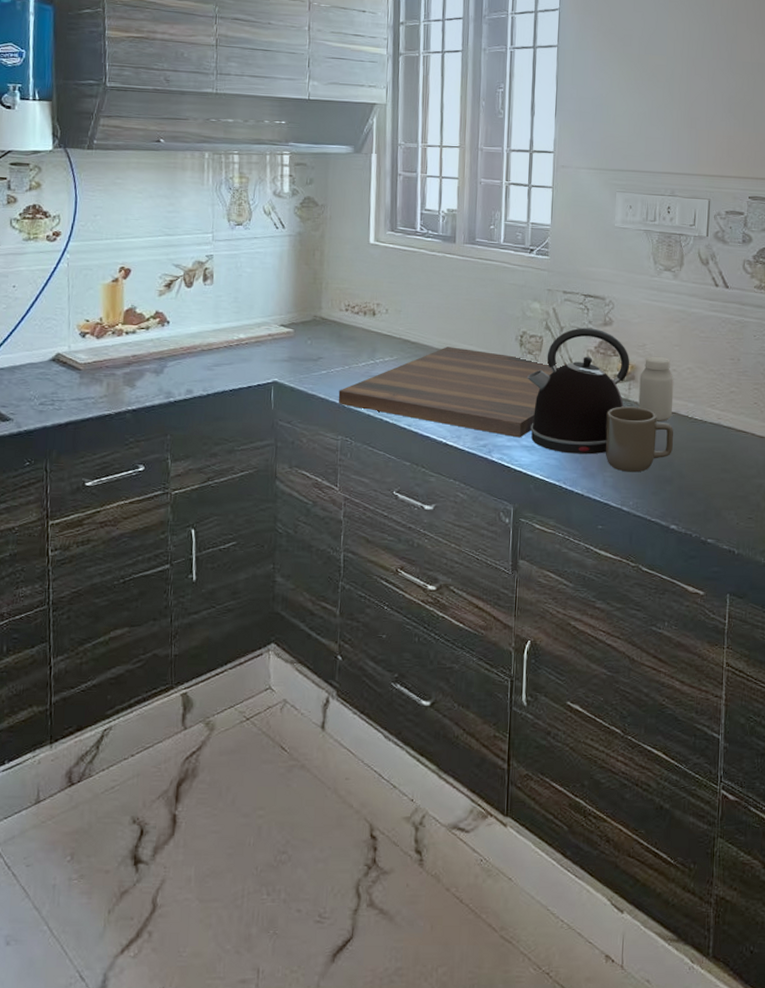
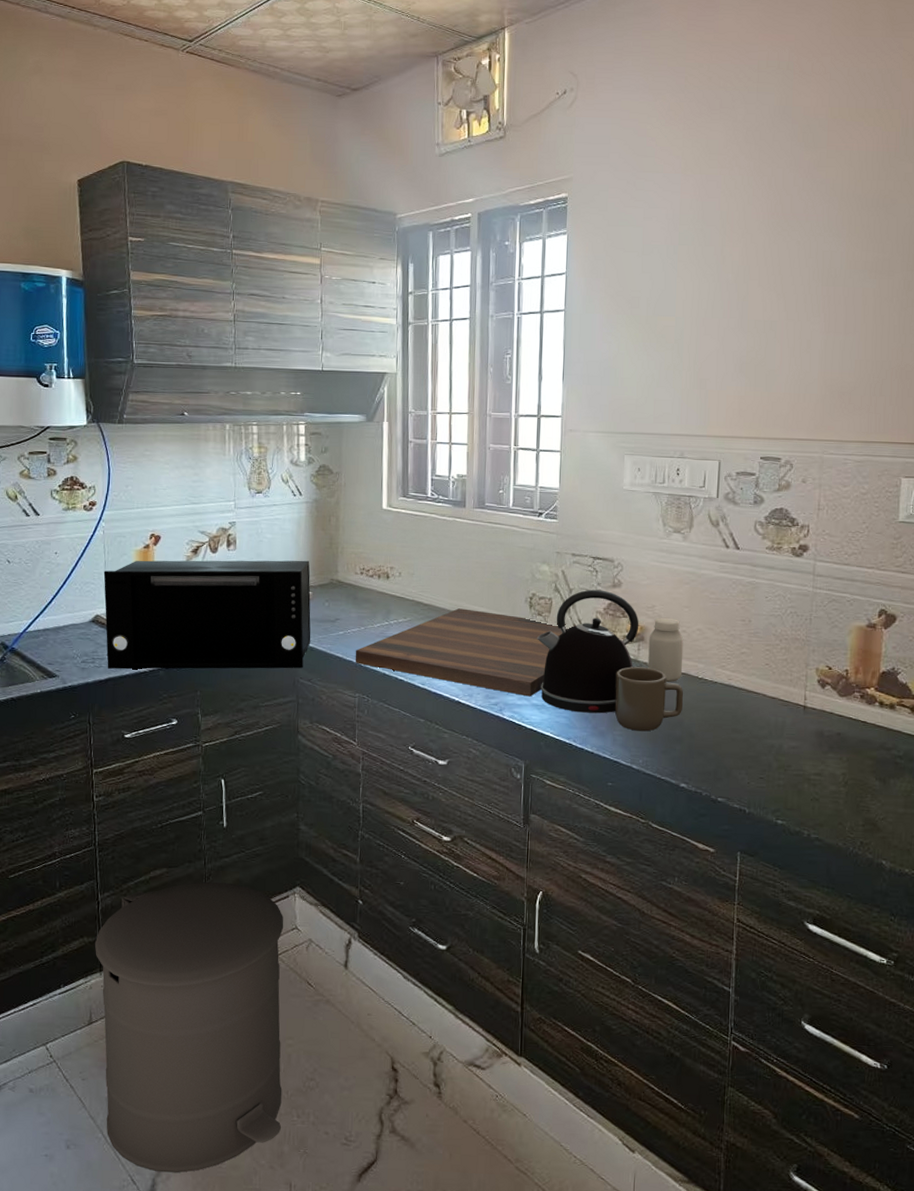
trash can: none [45,640,257,966] -> present [94,881,284,1173]
microwave: none [66,295,292,412] -> present [103,560,311,669]

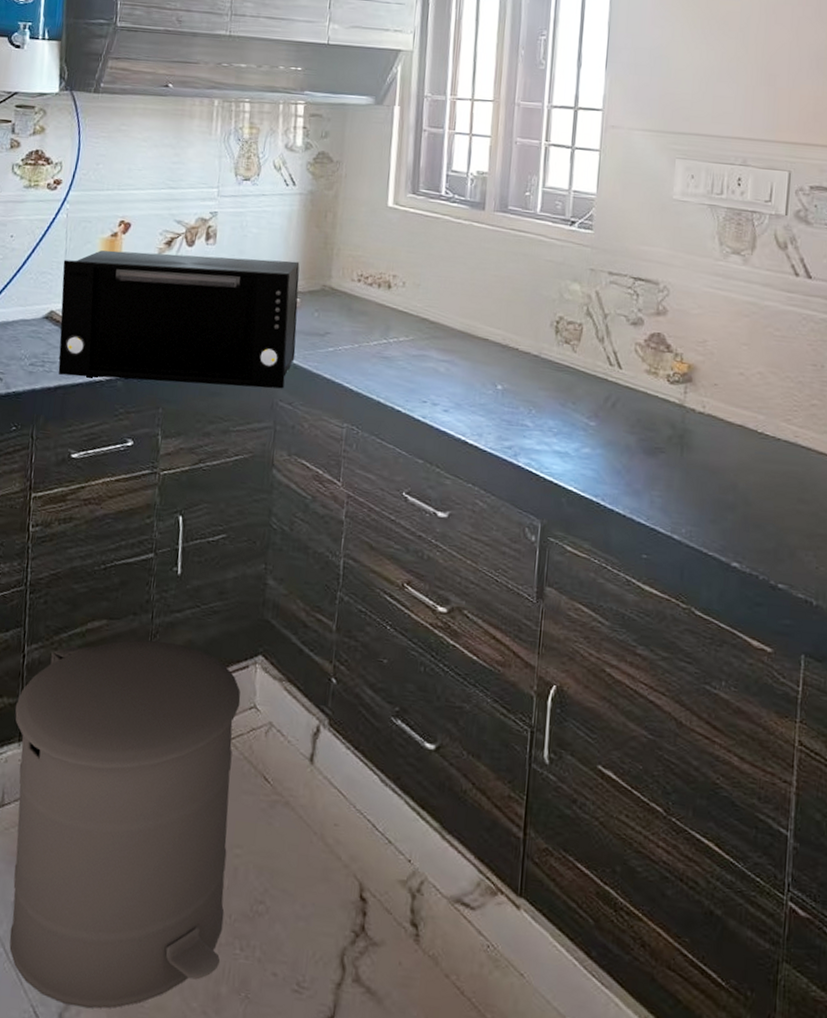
cutting board: present [355,608,614,697] -> none [345,329,656,442]
kettle: present [536,589,639,714] -> none [562,316,687,468]
mug: present [614,666,683,732] -> none [653,412,738,494]
jar: present [648,617,684,683] -> none [696,355,741,436]

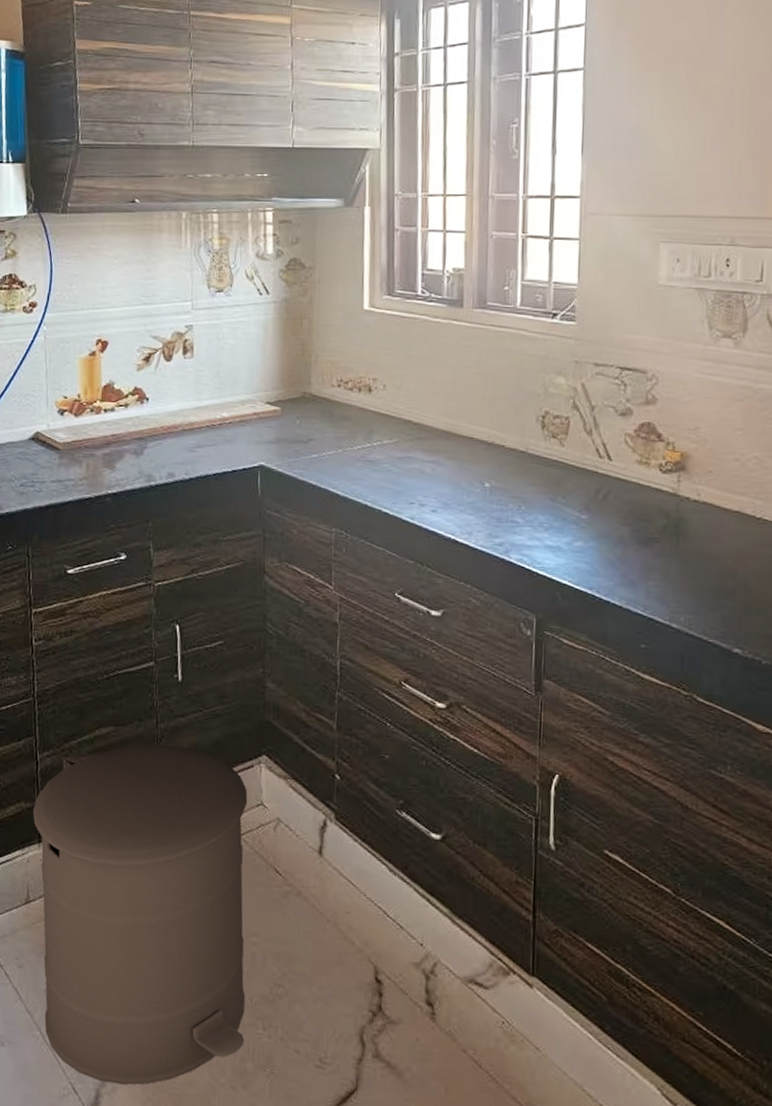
microwave: present [58,250,300,389] -> none [44,369,280,498]

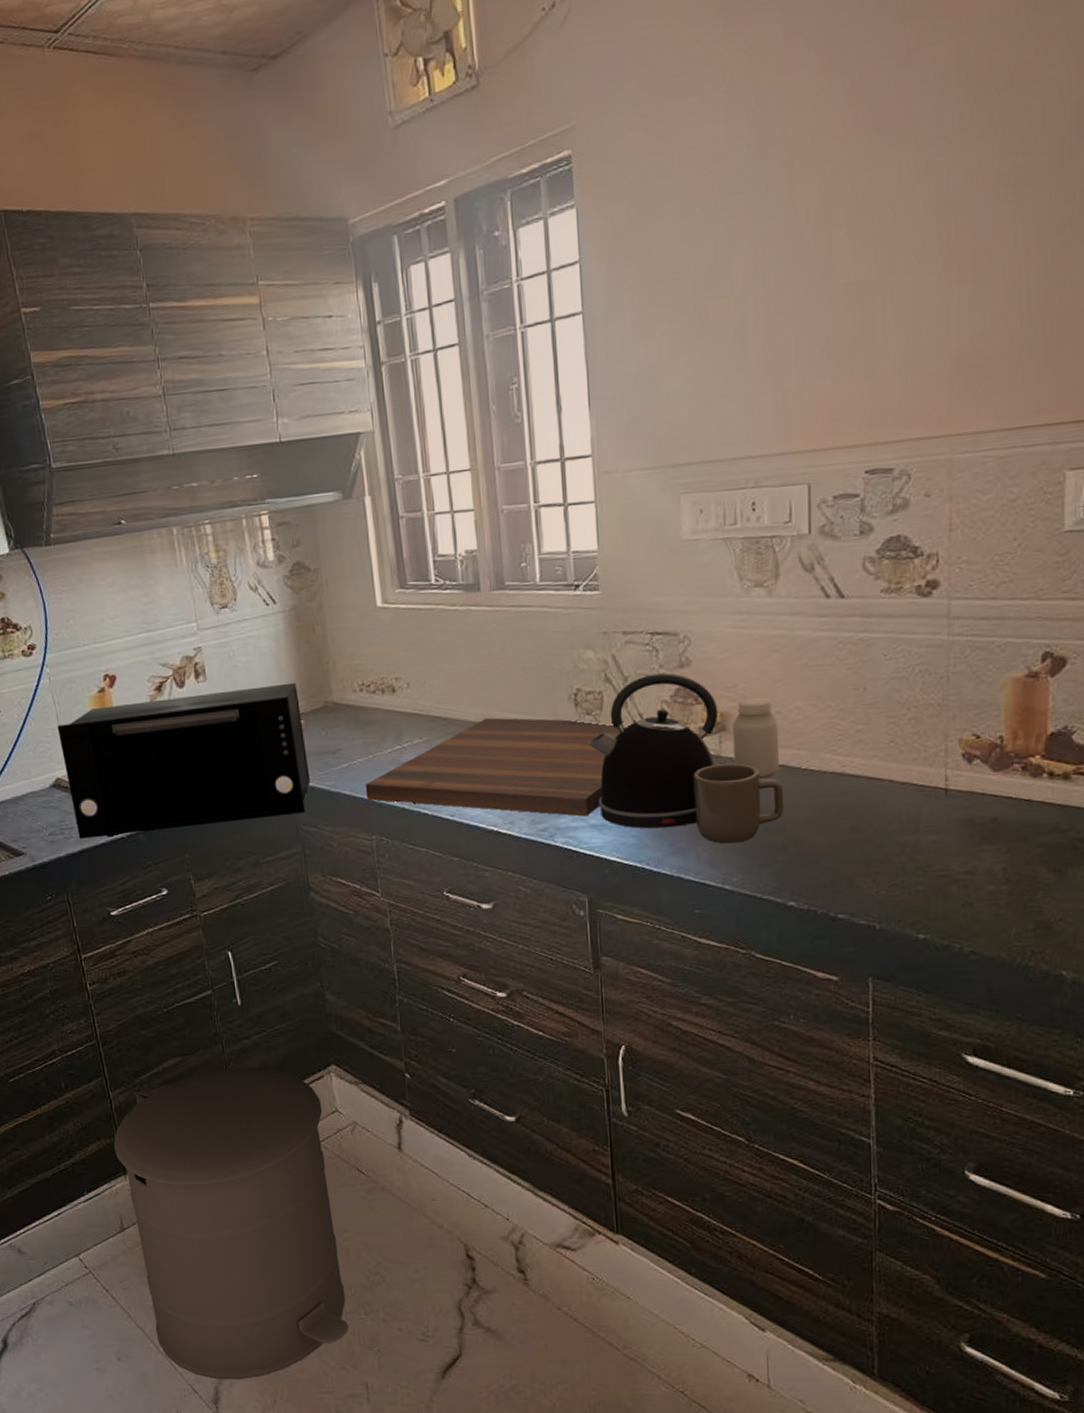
microwave: none [44,369,280,498] -> present [57,682,311,839]
cutting board: none [331,428,648,537] -> present [365,717,686,817]
kettle: none [550,407,679,559] -> present [587,673,719,829]
mug: none [648,502,736,583] -> present [693,763,783,844]
jar: none [690,442,737,523] -> present [732,697,780,780]

